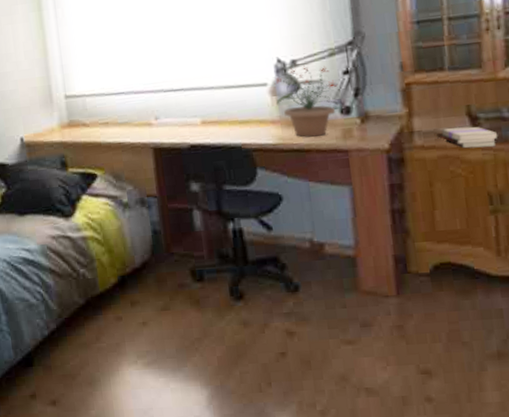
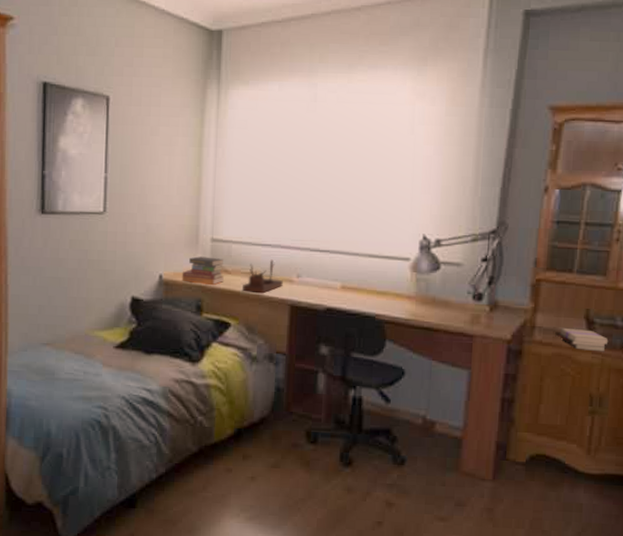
books: none [41,113,83,141] -> present [181,256,224,286]
desk organizer: none [103,106,142,141] -> present [243,259,283,294]
potted plant: present [274,66,339,137] -> none [415,247,475,318]

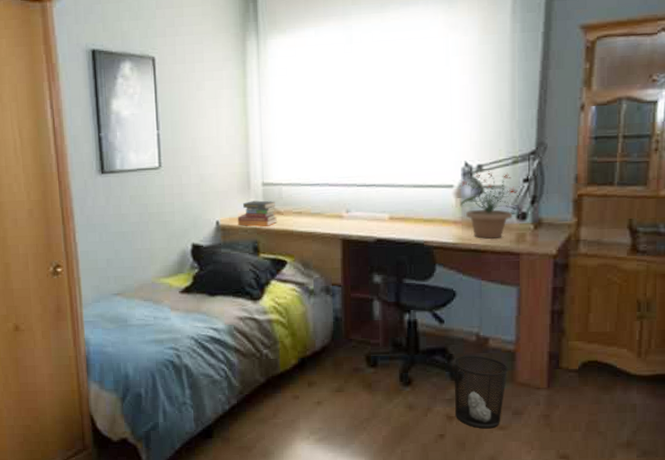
desk organizer: present [243,259,283,294] -> none [295,197,333,231]
waste bin: none [395,439,454,519] -> present [453,355,509,429]
potted plant: none [415,247,475,318] -> present [460,171,518,239]
books: present [555,327,609,352] -> none [600,238,653,260]

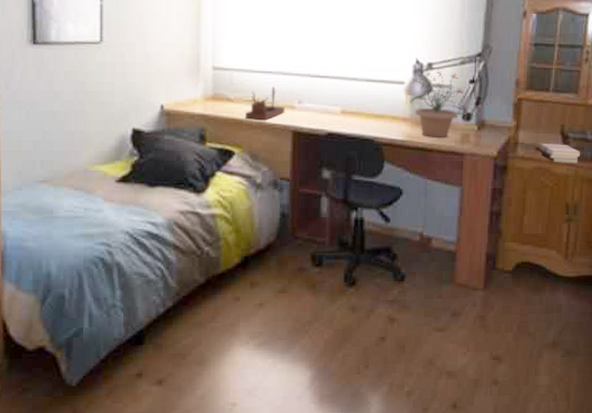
books: present [237,200,277,227] -> none [183,85,226,115]
desk organizer: none [295,197,333,231] -> present [245,86,285,121]
waste bin: present [453,355,509,429] -> none [397,256,449,331]
books: none [600,238,653,260] -> present [535,143,581,164]

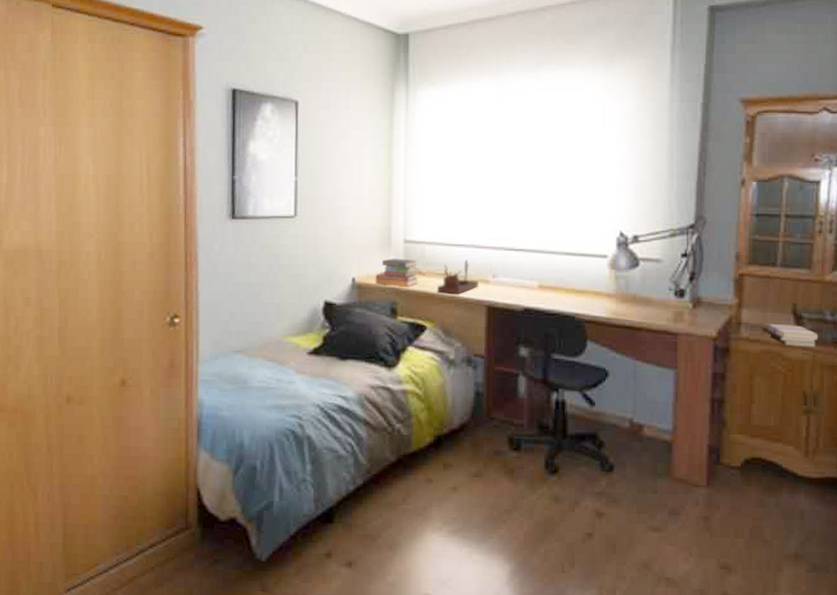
books: none [183,85,226,115] -> present [375,258,418,288]
potted plant: present [410,70,464,138] -> none [614,243,675,315]

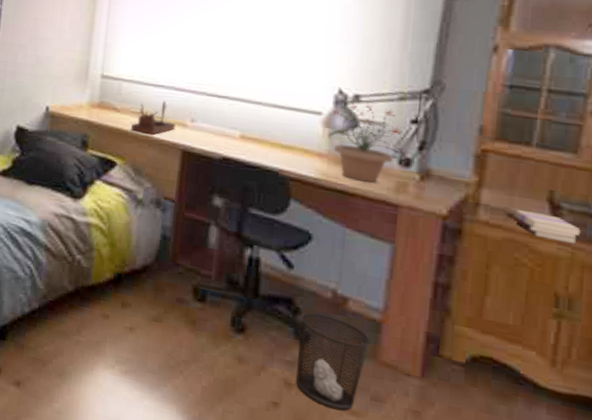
books: present [375,258,418,288] -> none [68,91,113,123]
waste bin: none [604,444,665,530] -> present [296,312,371,411]
potted plant: none [614,243,675,315] -> present [328,103,402,183]

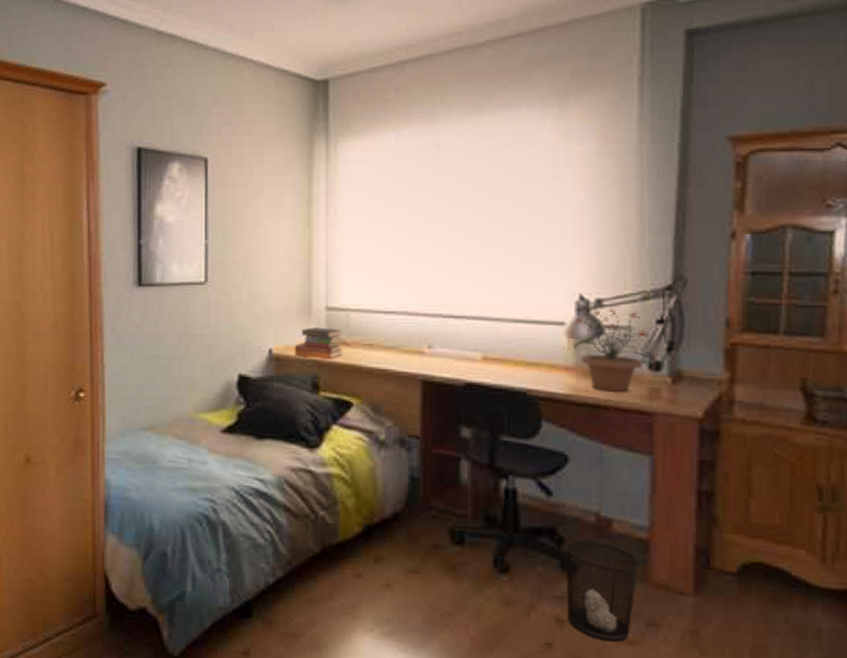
books: none [68,91,113,123] -> present [294,327,342,360]
desk organizer: present [131,101,175,136] -> none [365,328,412,368]
books: present [507,208,582,245] -> none [762,402,837,432]

